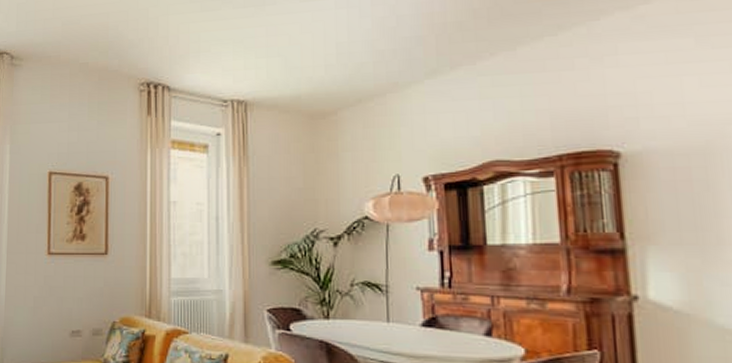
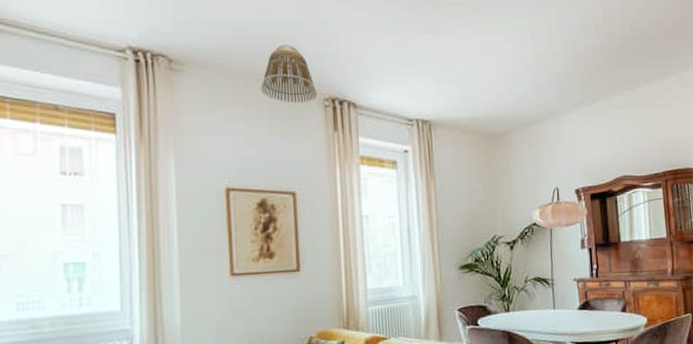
lamp shade: none [83,32,134,90] -> present [261,44,318,104]

